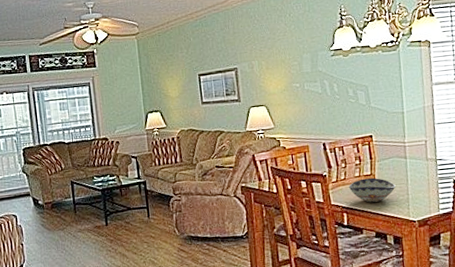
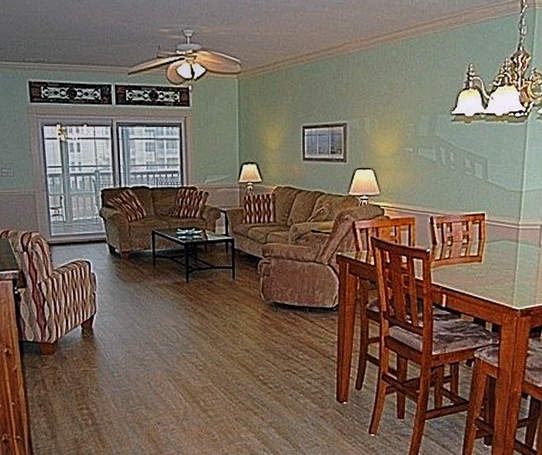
decorative bowl: present [348,177,396,203] -> none [451,259,502,286]

